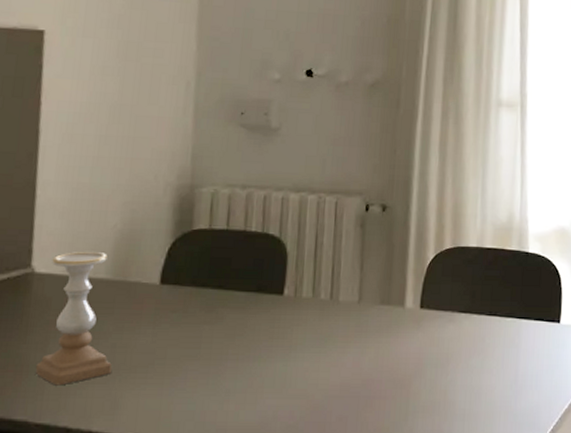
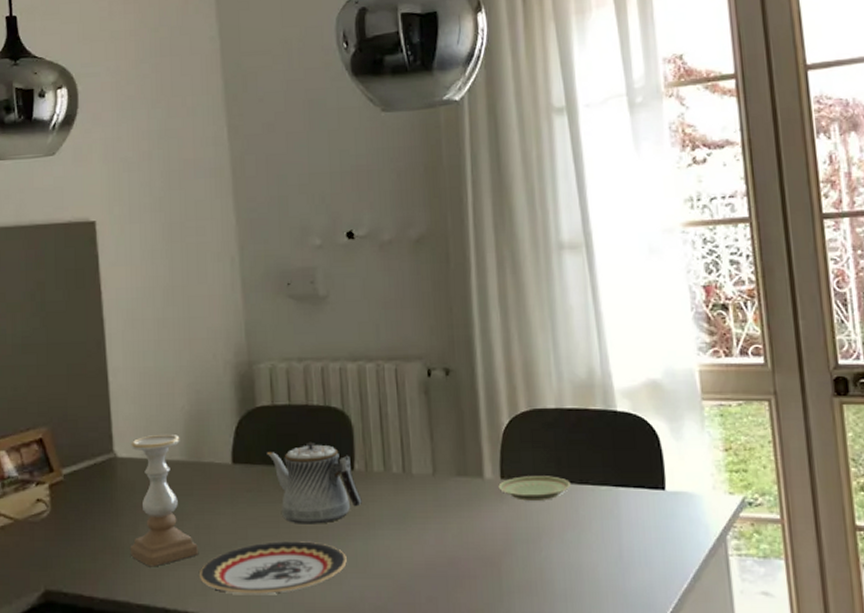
plate: none [108,362,265,413] -> present [199,541,347,594]
teapot: none [197,266,287,346] -> present [266,442,362,524]
plate: none [417,307,481,329] -> present [498,476,570,501]

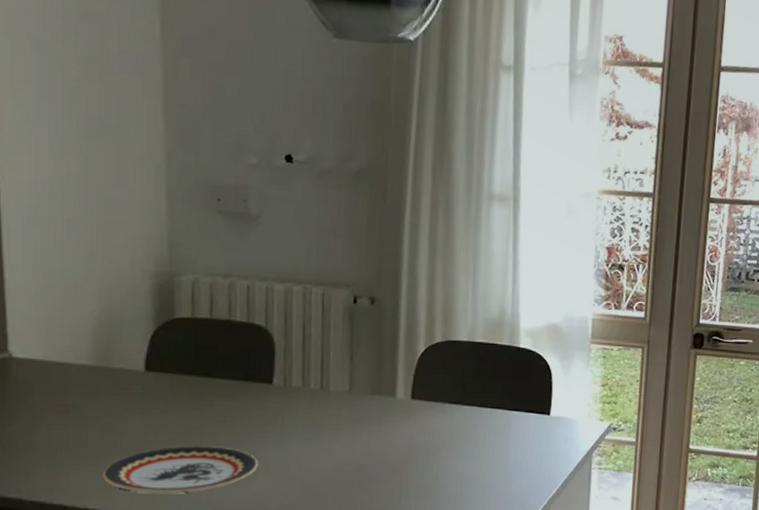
candle holder: present [129,433,199,567] -> none [24,337,103,466]
teapot: present [266,442,362,524] -> none [183,355,278,432]
plate: present [498,476,570,501] -> none [408,398,472,419]

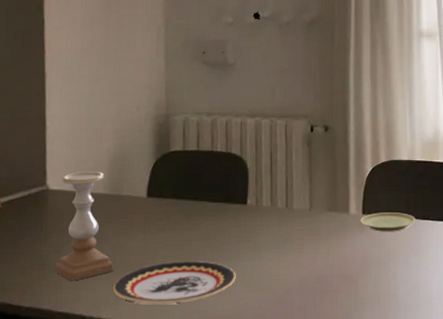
candle holder: none [24,337,103,466] -> present [54,171,114,281]
plate: none [408,398,472,419] -> present [360,212,415,232]

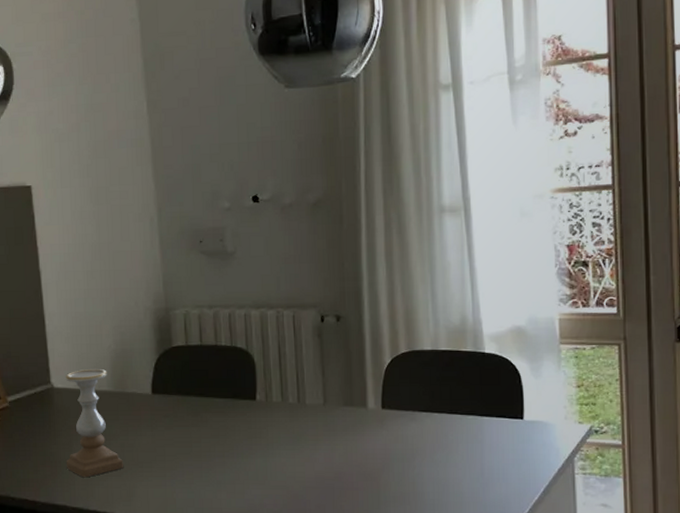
plate: present [112,261,236,304] -> none [124,458,249,500]
plate: present [360,212,415,232] -> none [380,407,441,427]

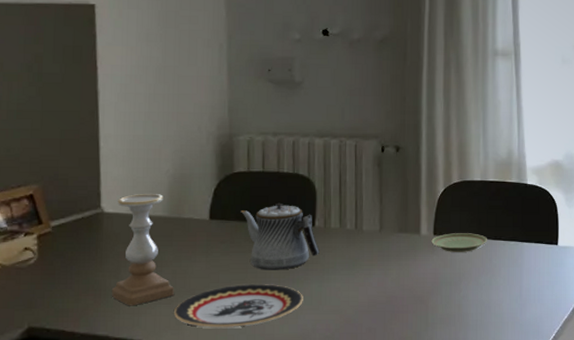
plate: none [124,458,249,500] -> present [173,284,303,328]
teapot: none [181,376,262,444] -> present [240,202,320,270]
plate: none [380,407,441,427] -> present [431,233,487,252]

